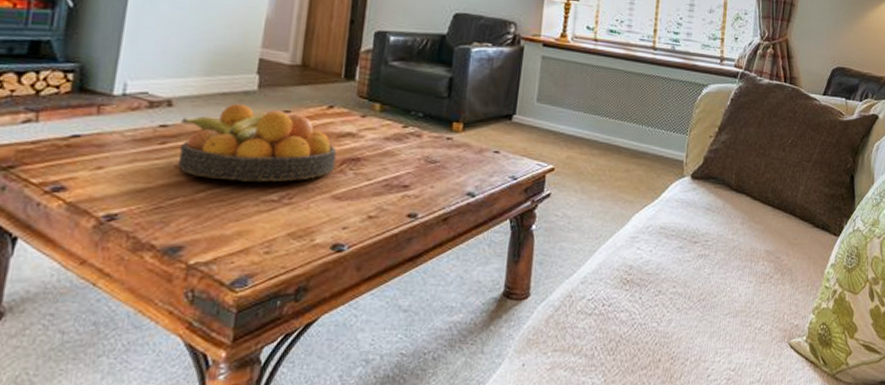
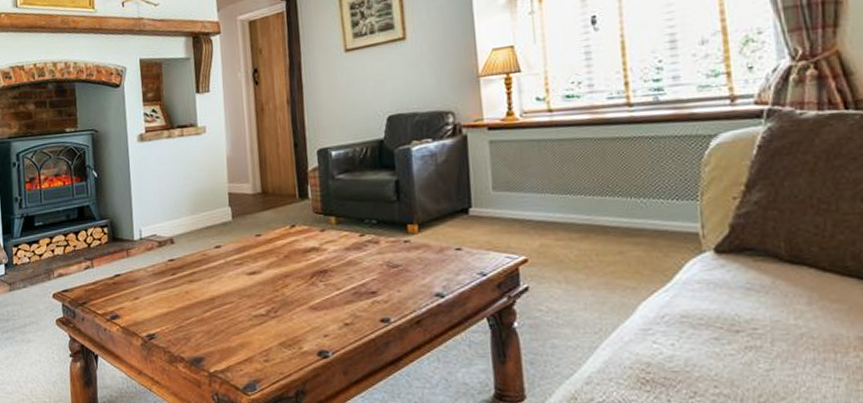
fruit bowl: present [179,104,337,182] -> none [182,234,307,301]

